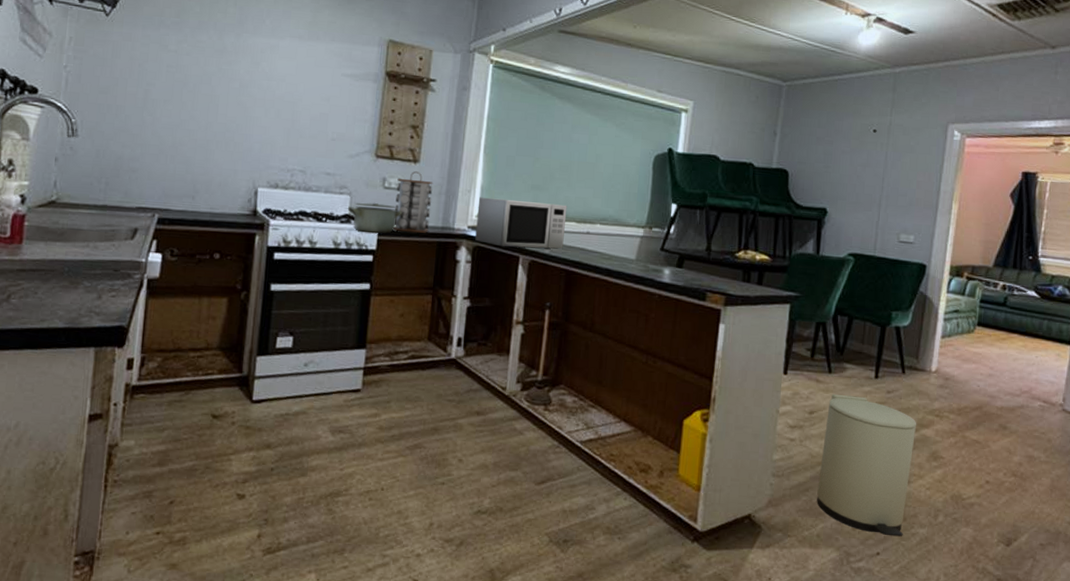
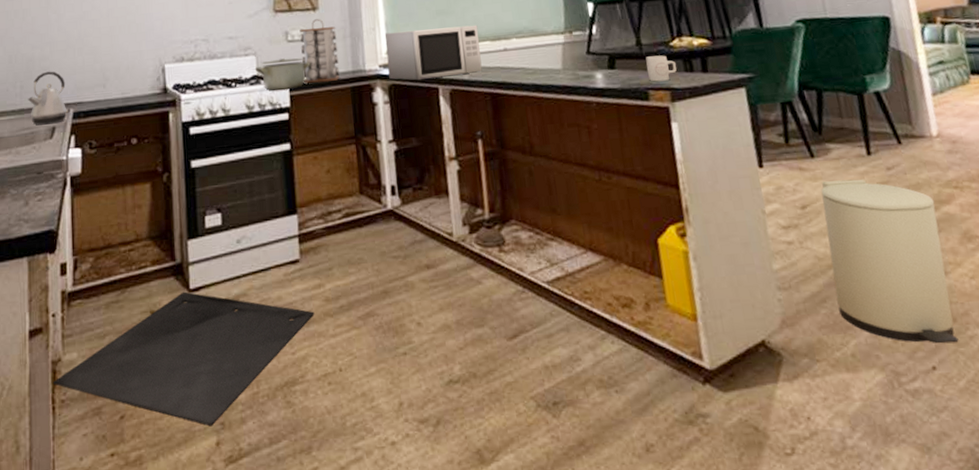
door mat: none [108,401,367,521] -> present [53,291,315,427]
kettle: none [111,172,154,226] -> present [27,71,69,125]
mug: none [709,262,737,287] -> present [645,55,677,82]

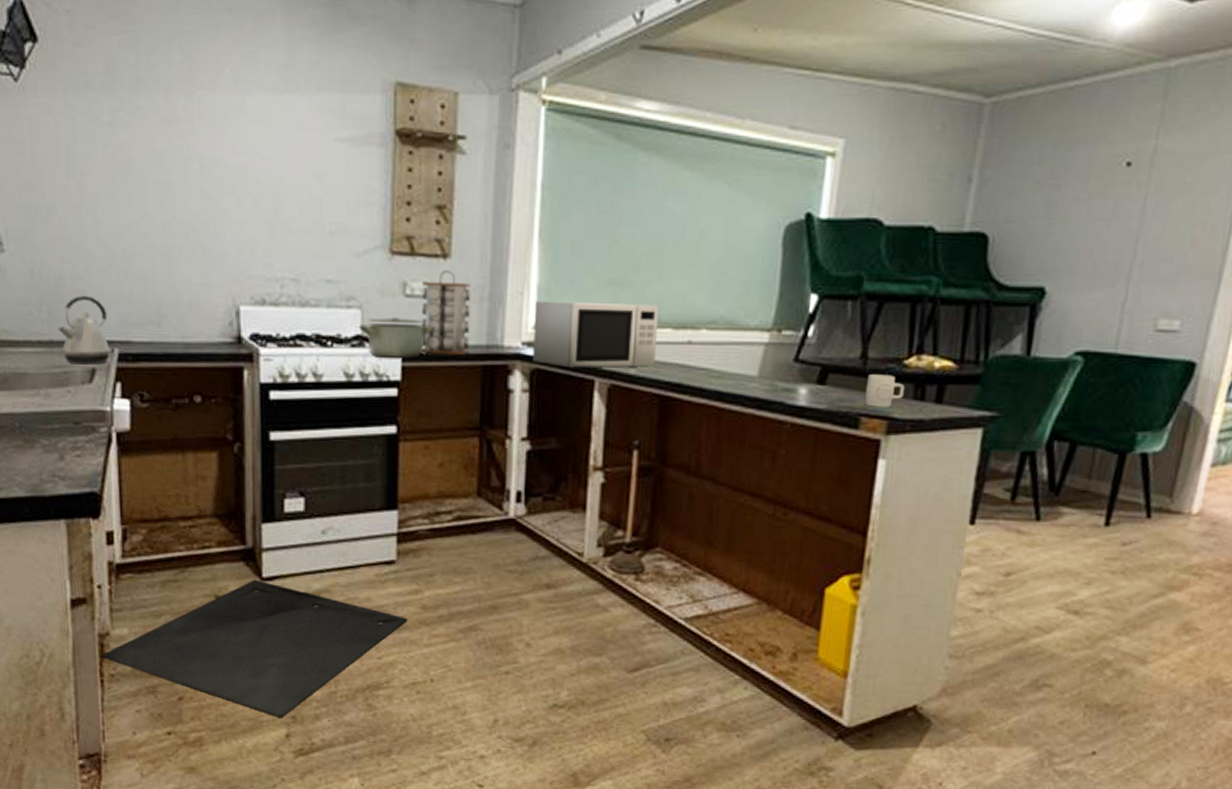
pedal bin: present [821,179,959,344] -> none [1010,549,1164,732]

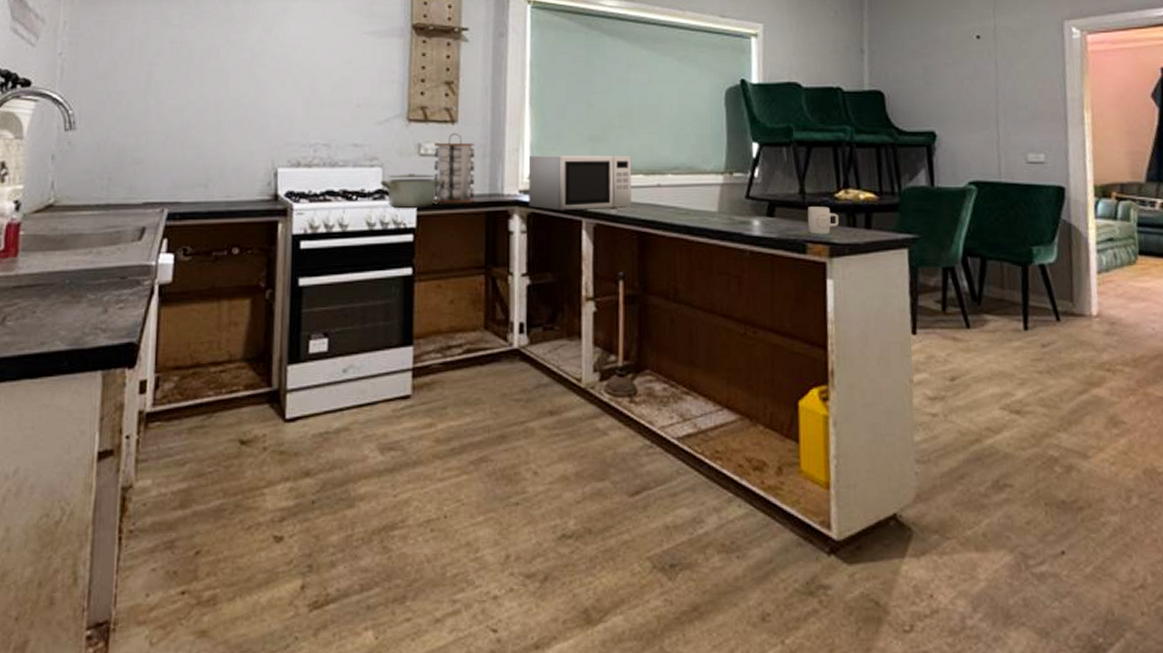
kettle: present [58,295,112,365] -> none [115,164,162,224]
door mat: present [101,579,408,719] -> none [121,421,422,568]

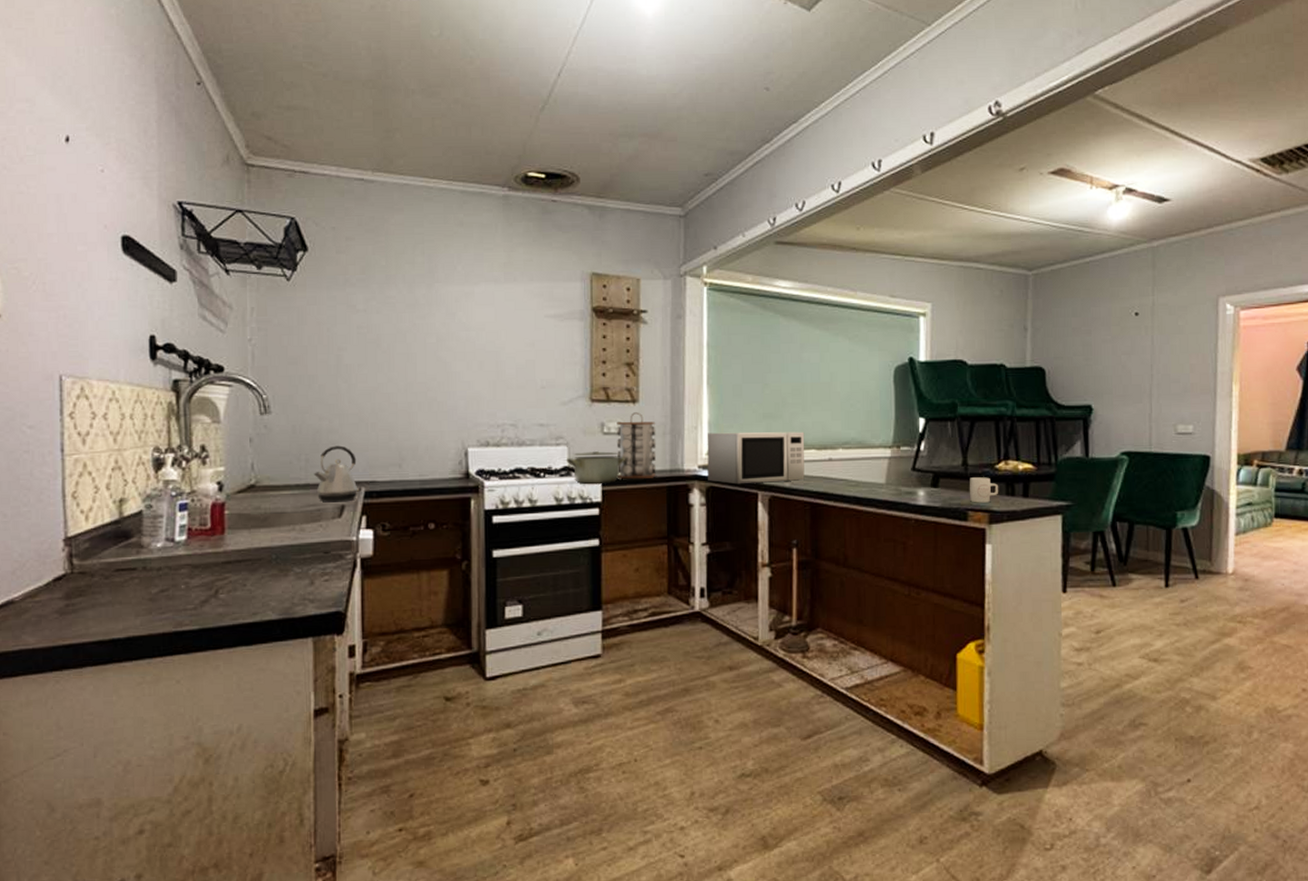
kettle: none [115,164,162,224] -> present [313,445,360,503]

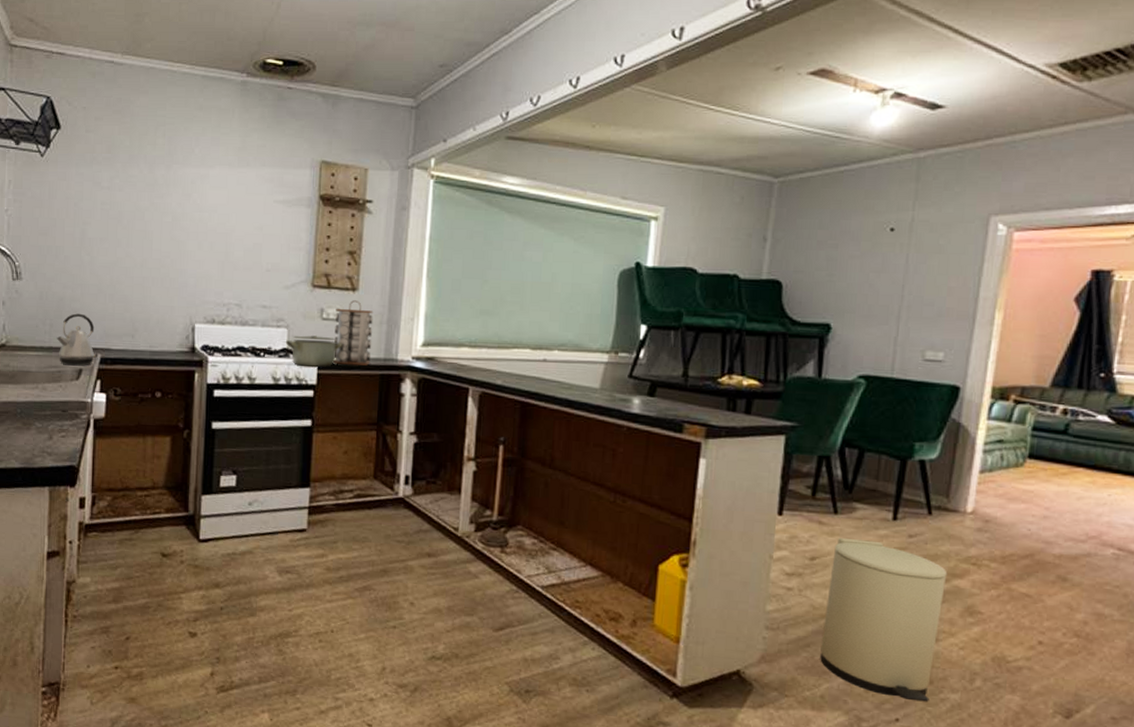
microwave: present [707,431,805,485] -> none [420,325,521,379]
mug: present [969,477,999,503] -> none [687,389,720,417]
pedal bin: none [1113,609,1218,760] -> present [820,538,948,702]

